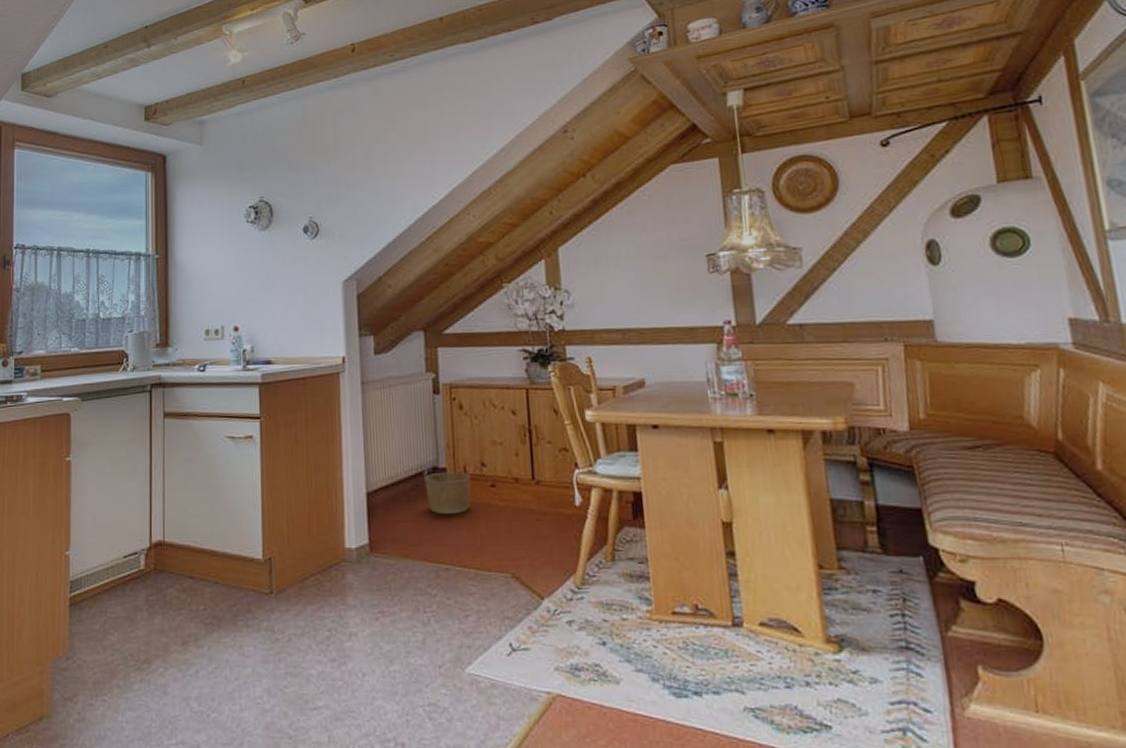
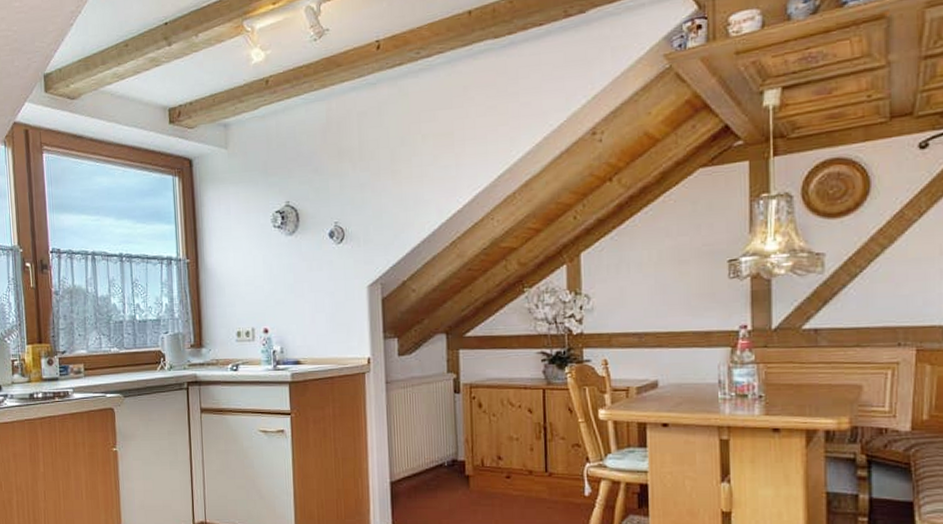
basket: present [424,471,471,515] -> none [444,464,488,502]

